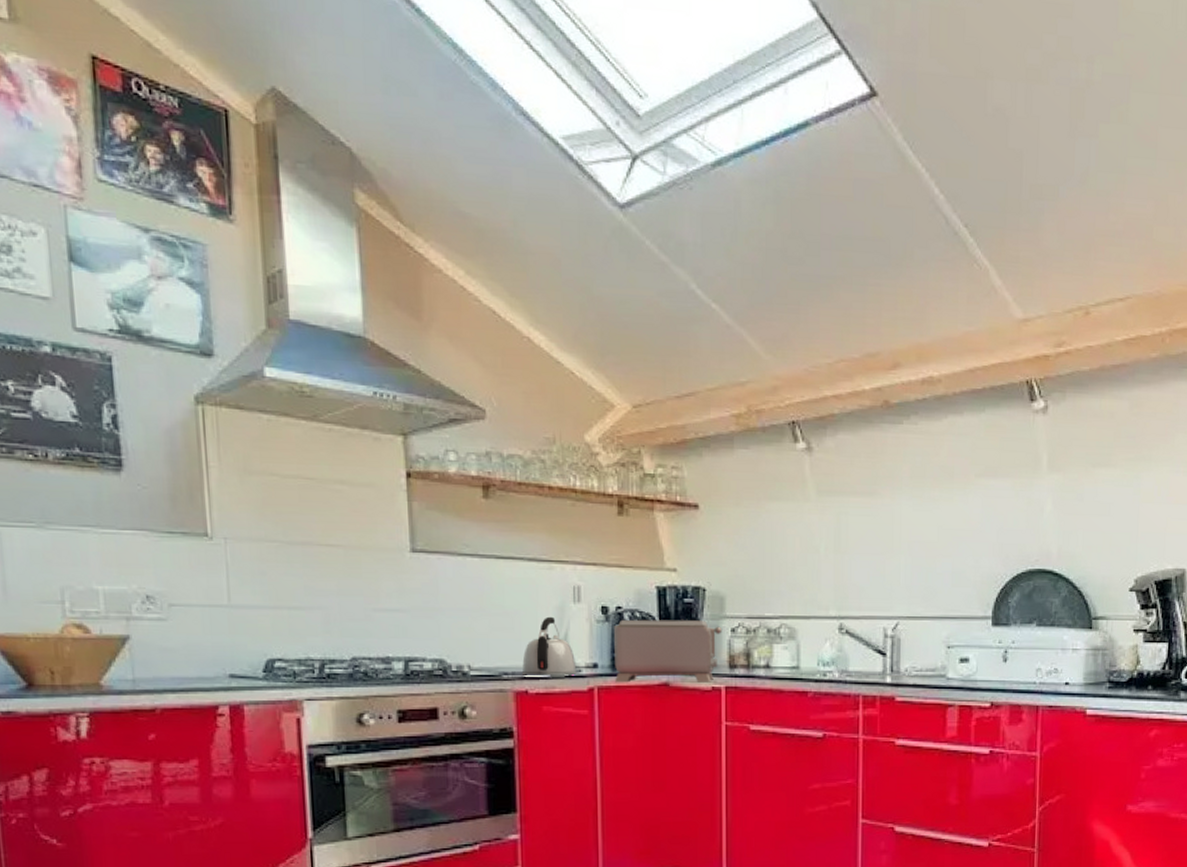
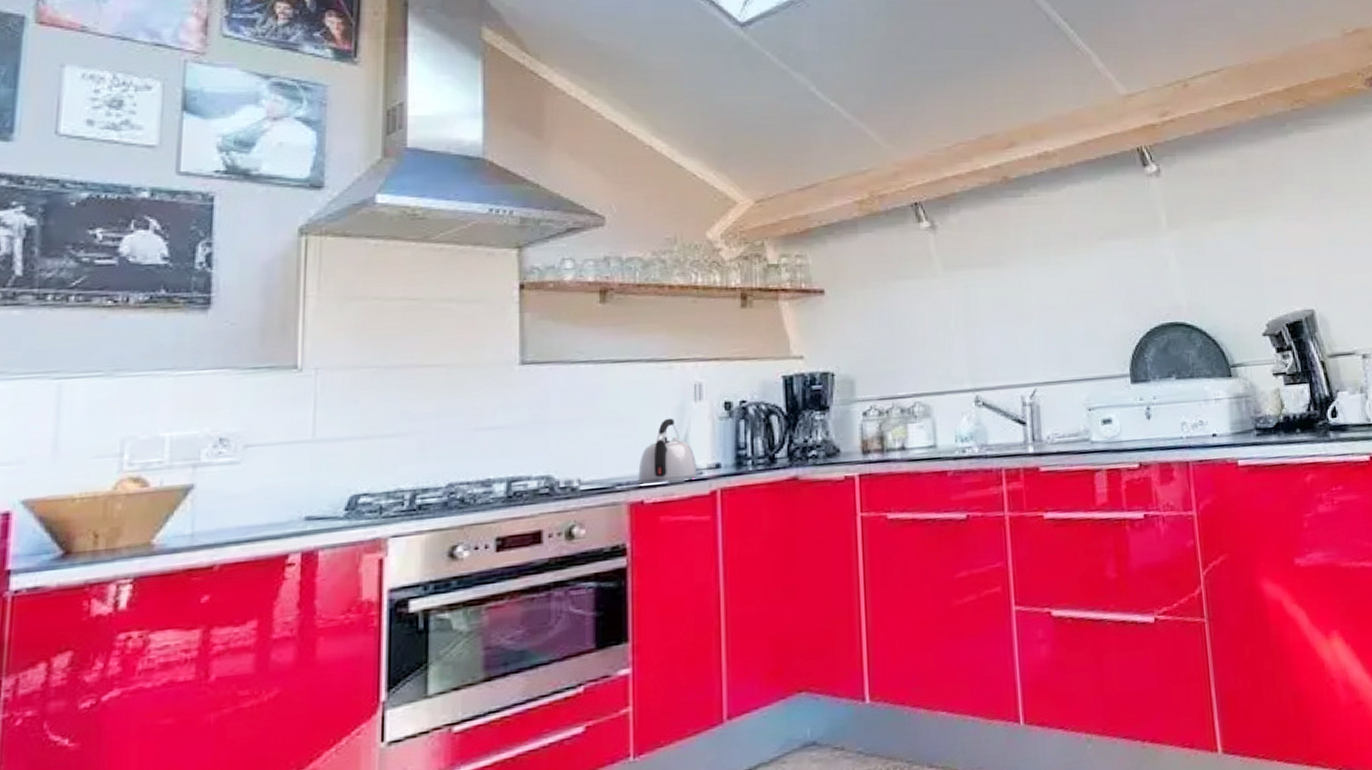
toaster: present [613,619,723,683] -> none [737,406,854,483]

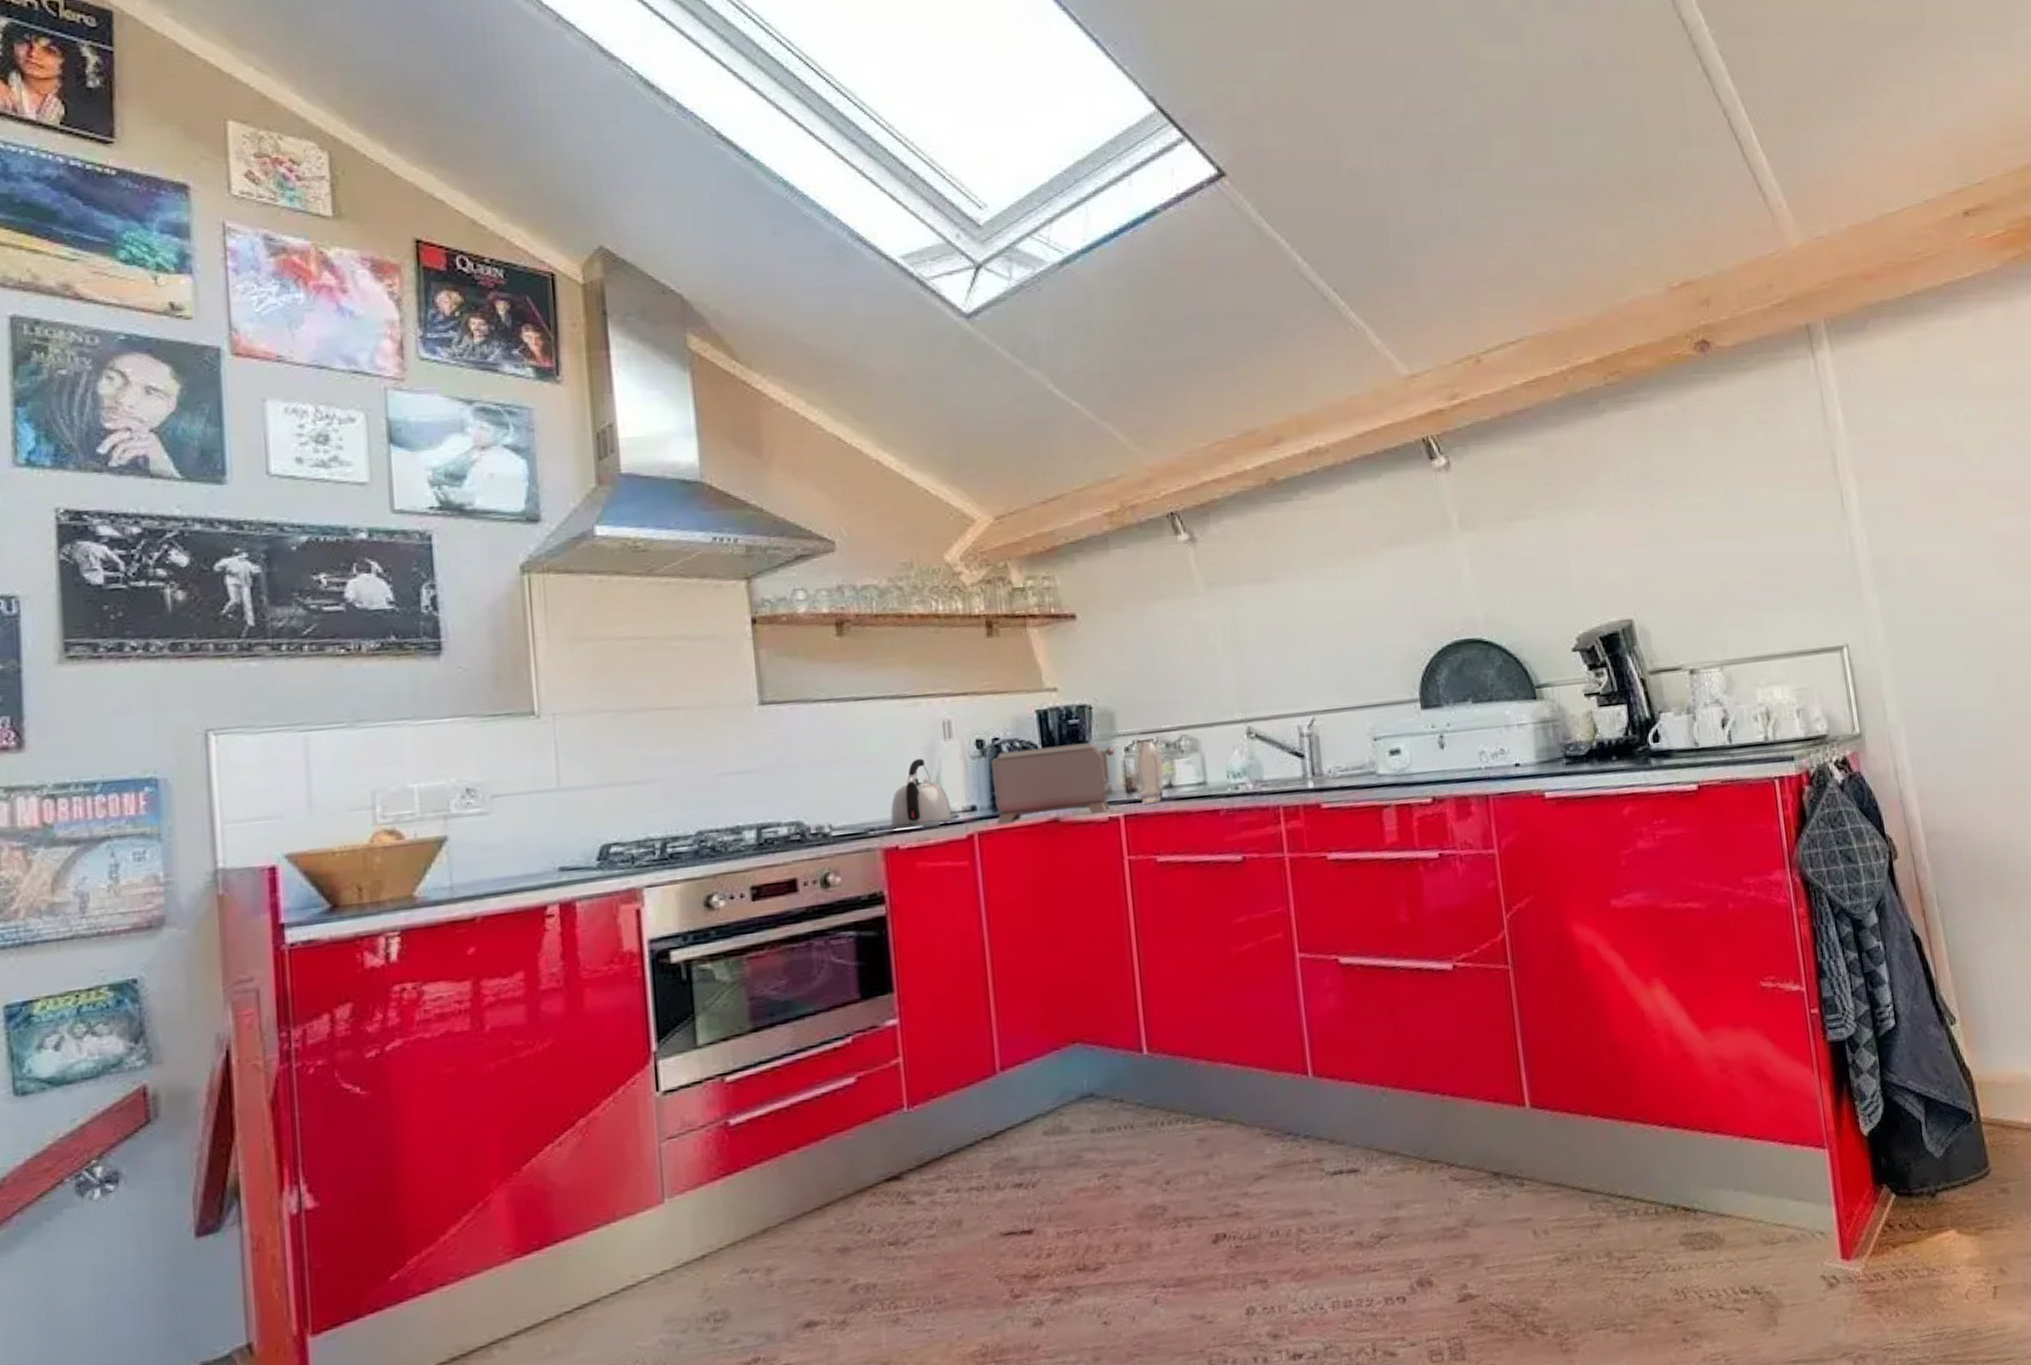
toaster: none [737,406,854,483] -> present [990,742,1115,826]
vase: none [870,405,897,464] -> present [1133,739,1164,804]

